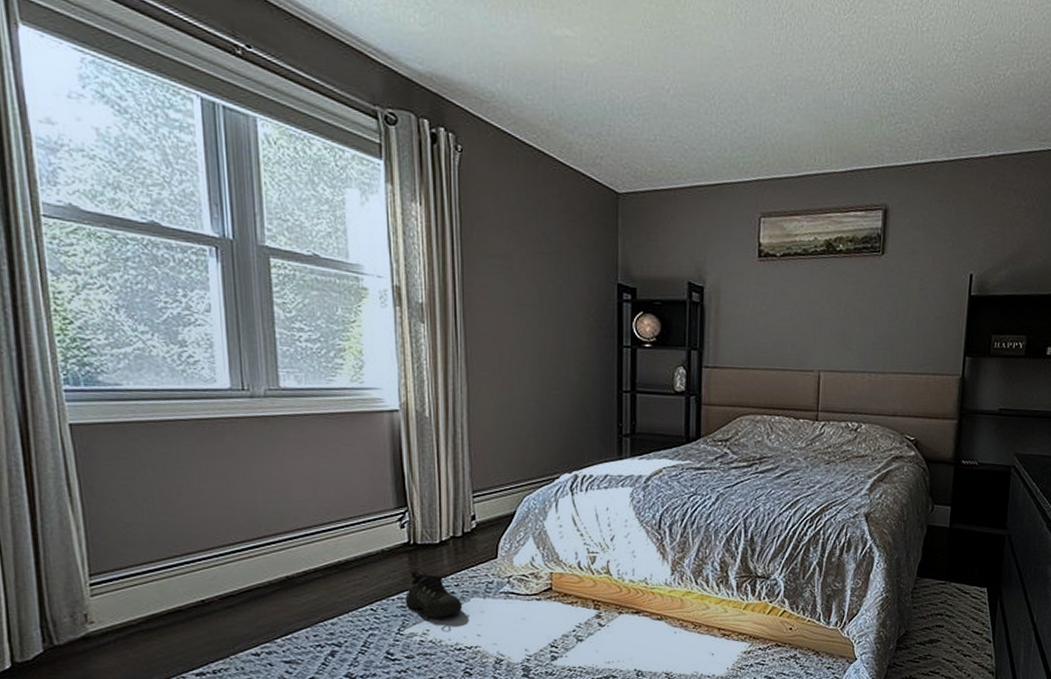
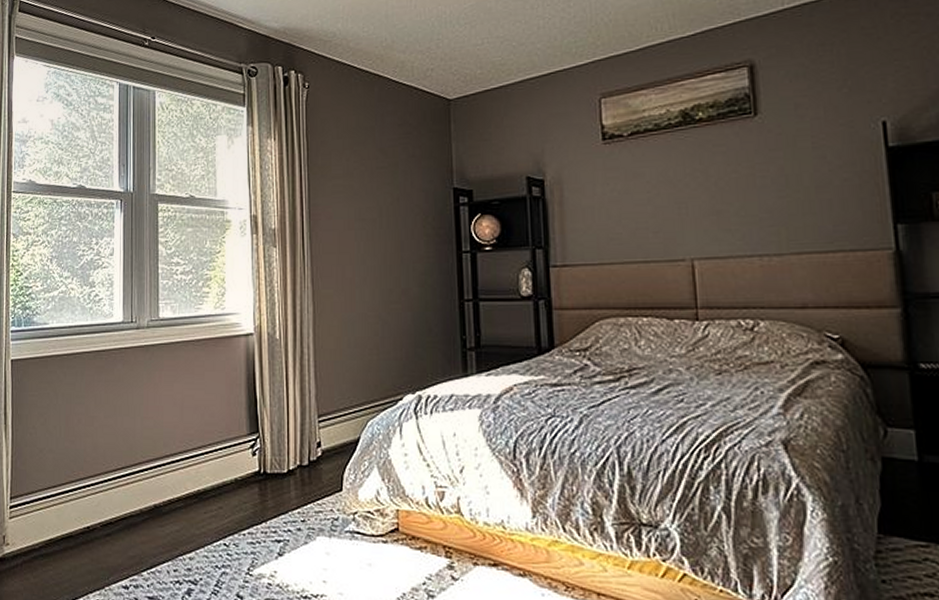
shoe: present [405,568,463,618] -> none [255,500,309,558]

